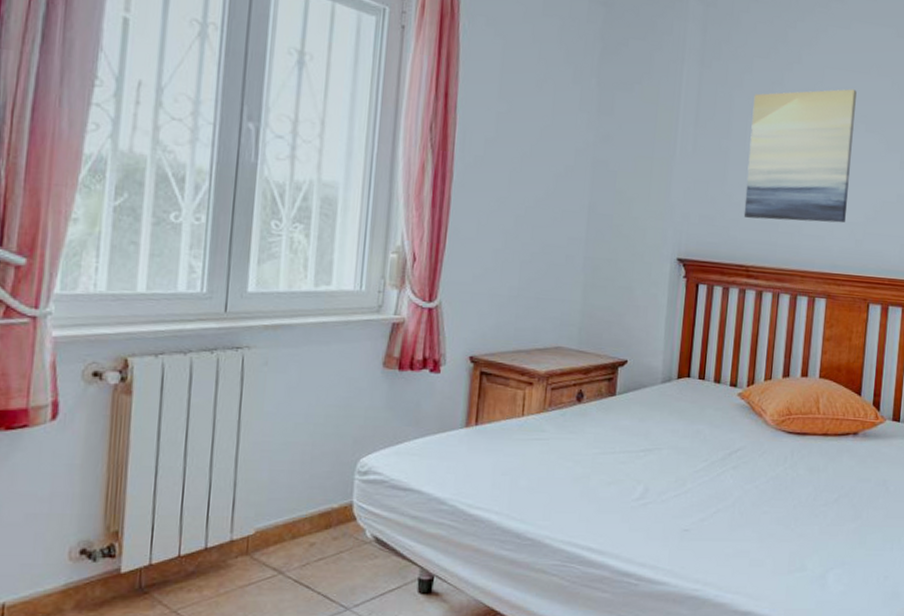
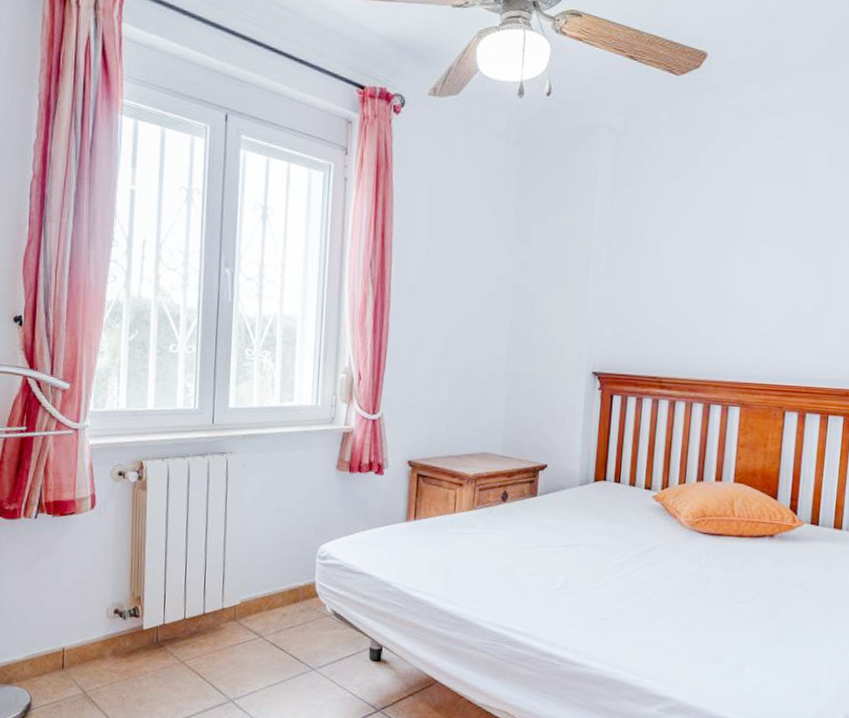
wall art: present [743,89,857,223] -> none [656,204,770,335]

